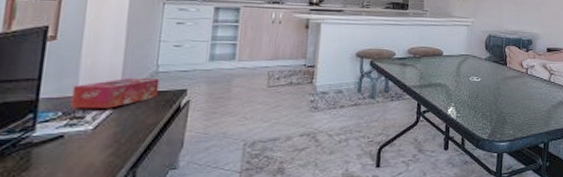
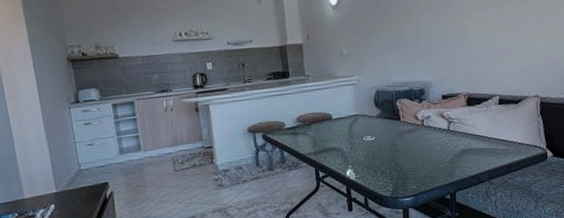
tissue box: present [70,78,160,108] -> none [19,176,86,210]

